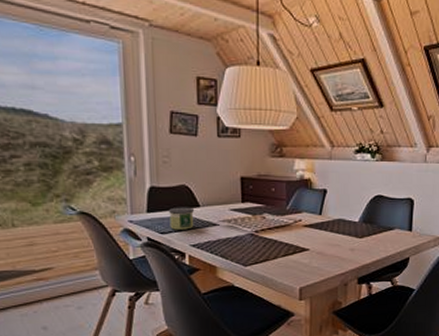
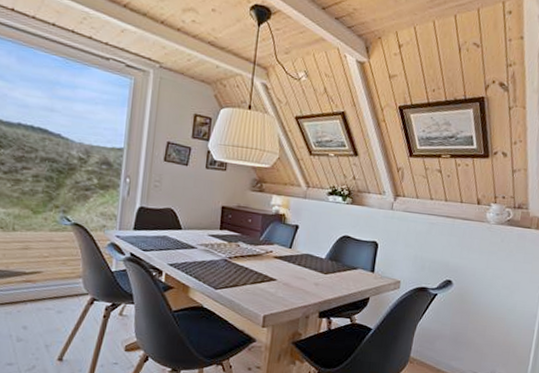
candle: present [168,207,195,230] -> none [152,227,177,250]

